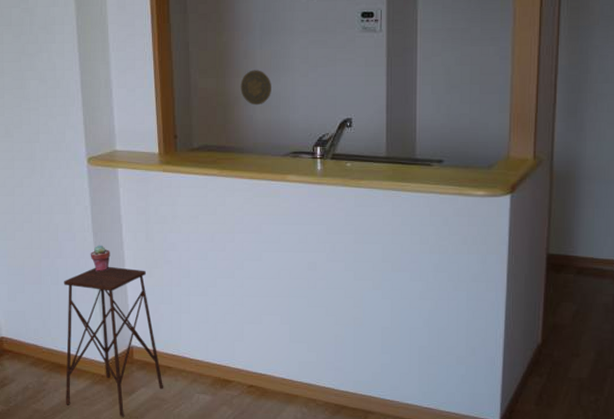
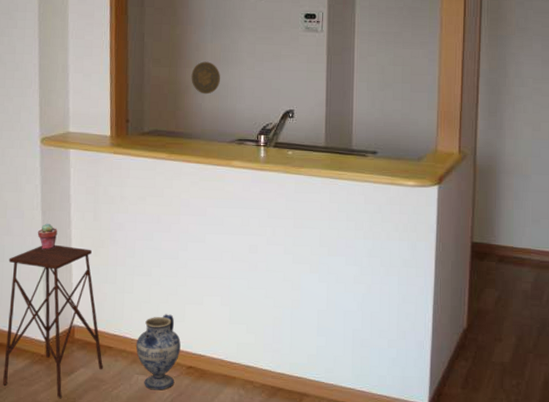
ceramic jug: none [195,334,241,409] -> present [135,314,181,390]

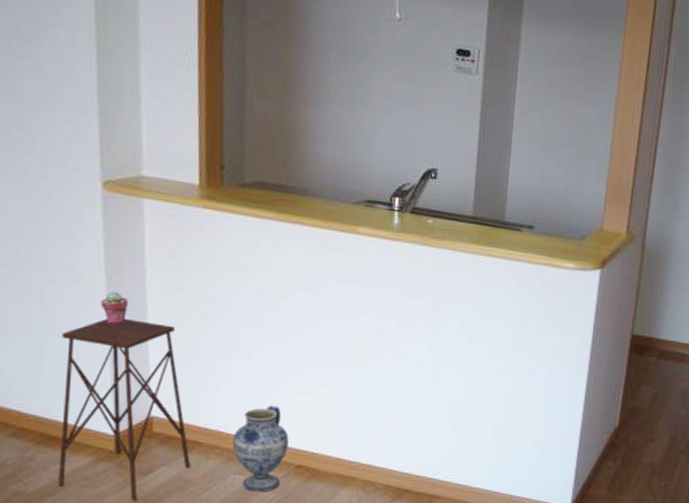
decorative plate: present [191,61,220,95] -> none [308,98,346,141]

